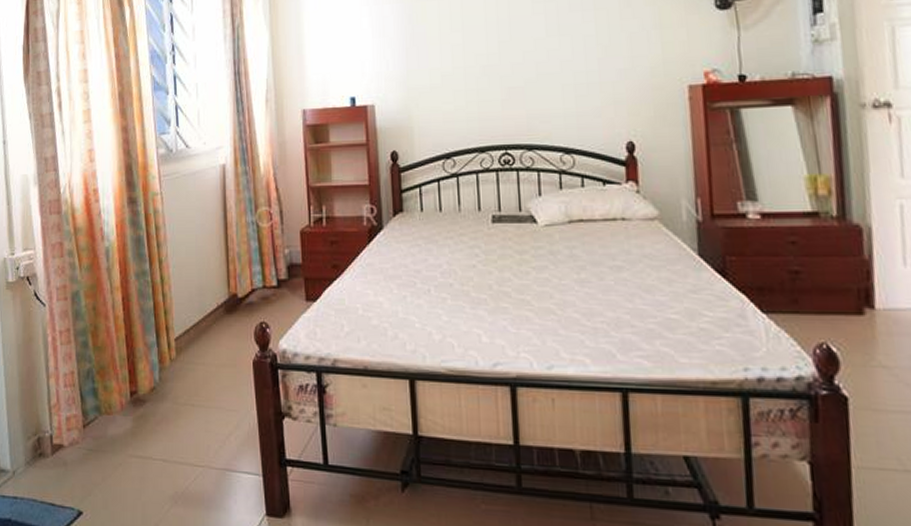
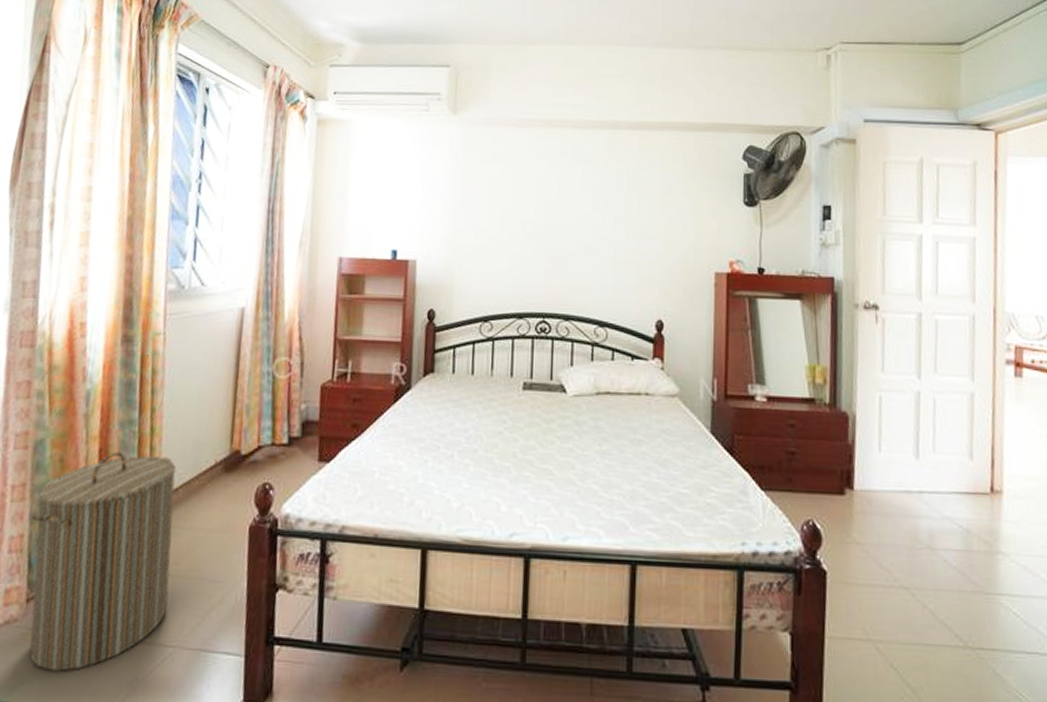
laundry hamper: none [77,299,194,486] -> present [29,451,177,672]

